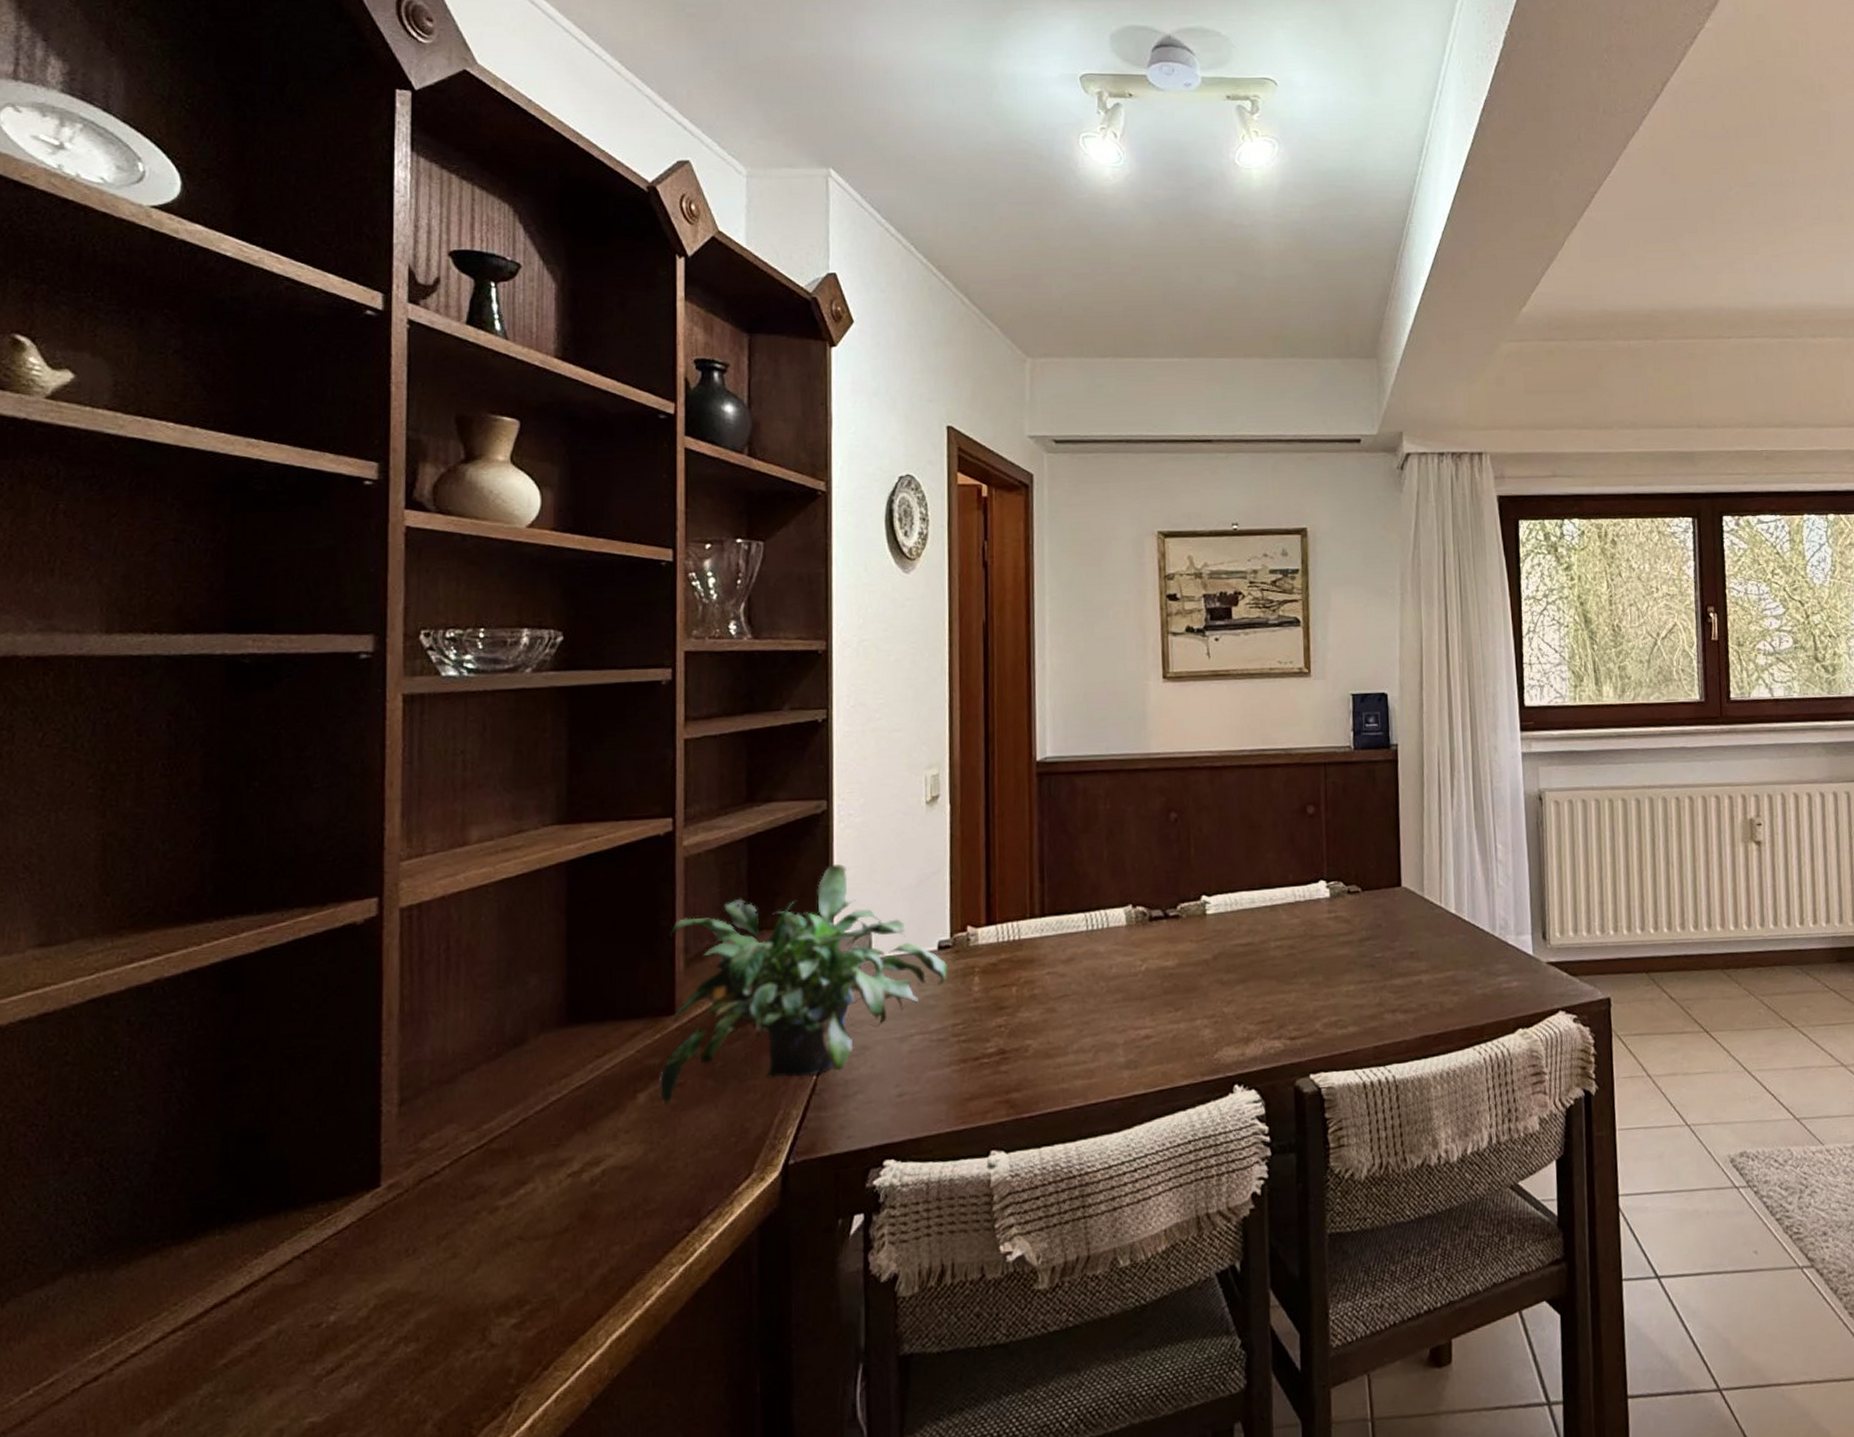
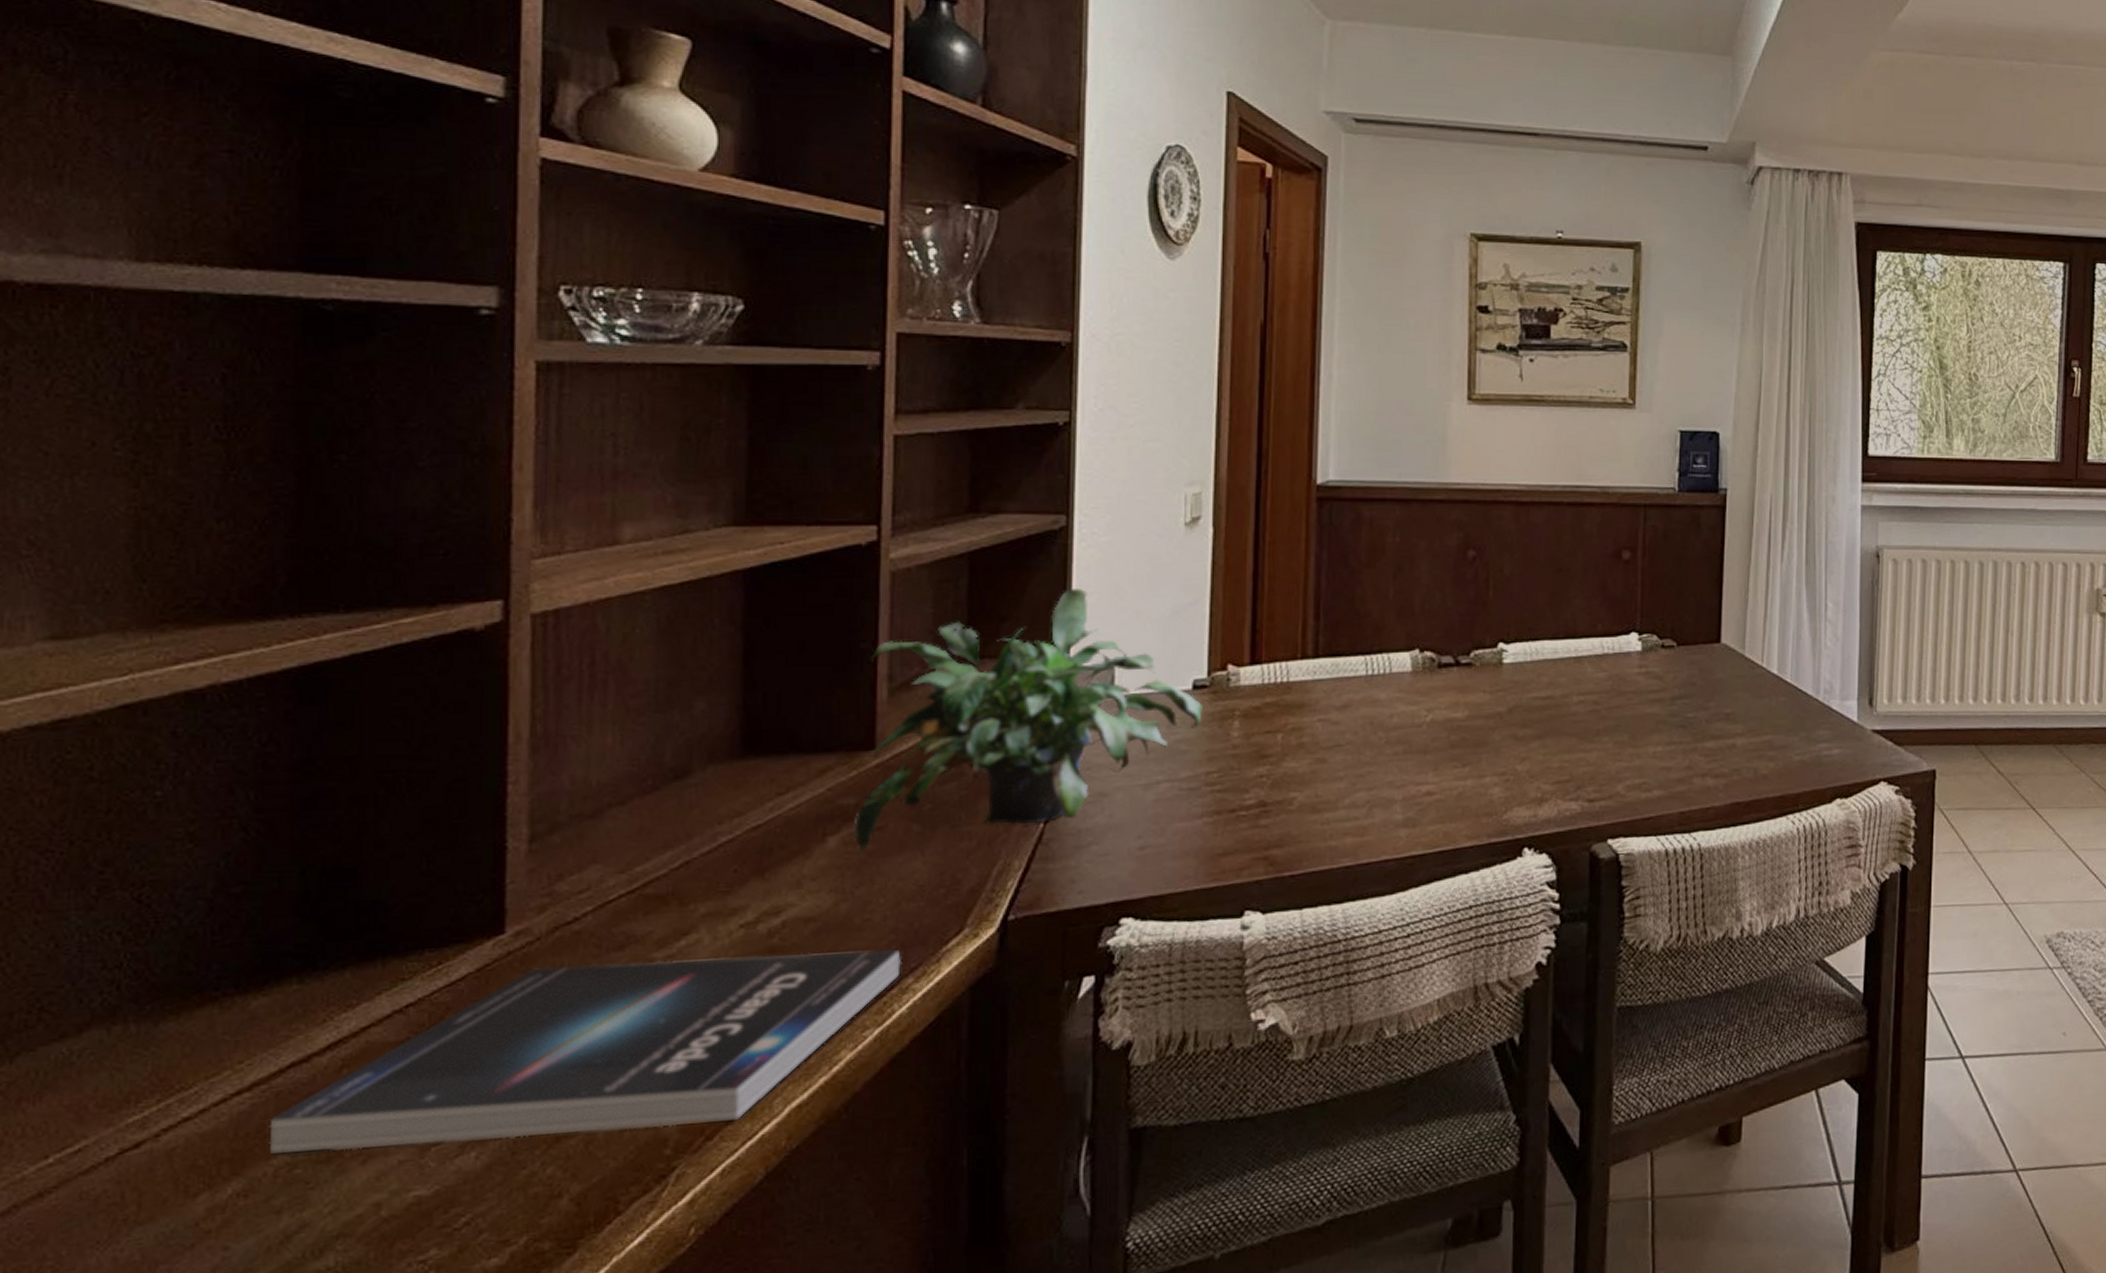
book: none [196,1194,702,1386] -> present [269,950,903,1155]

